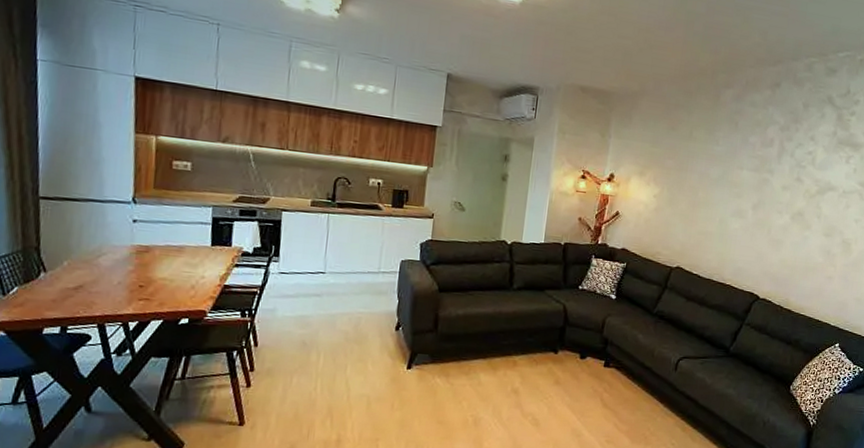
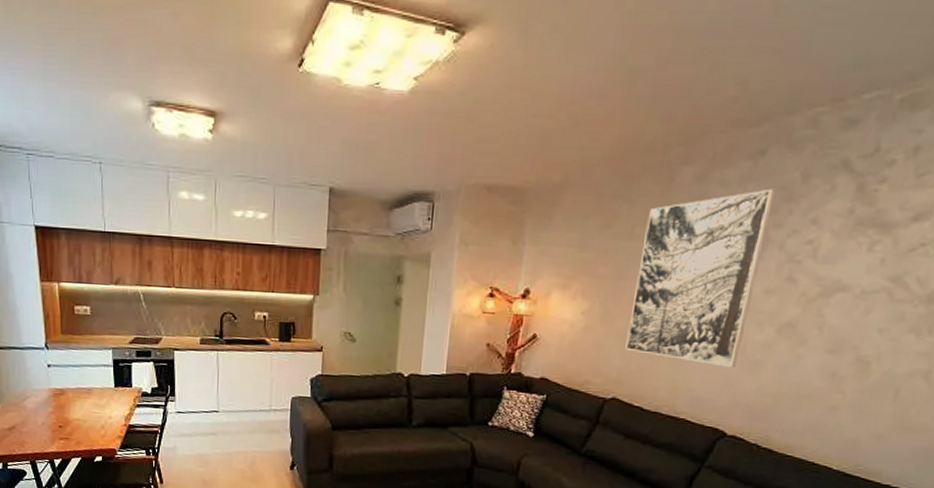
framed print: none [686,111,787,245] -> present [625,188,775,368]

